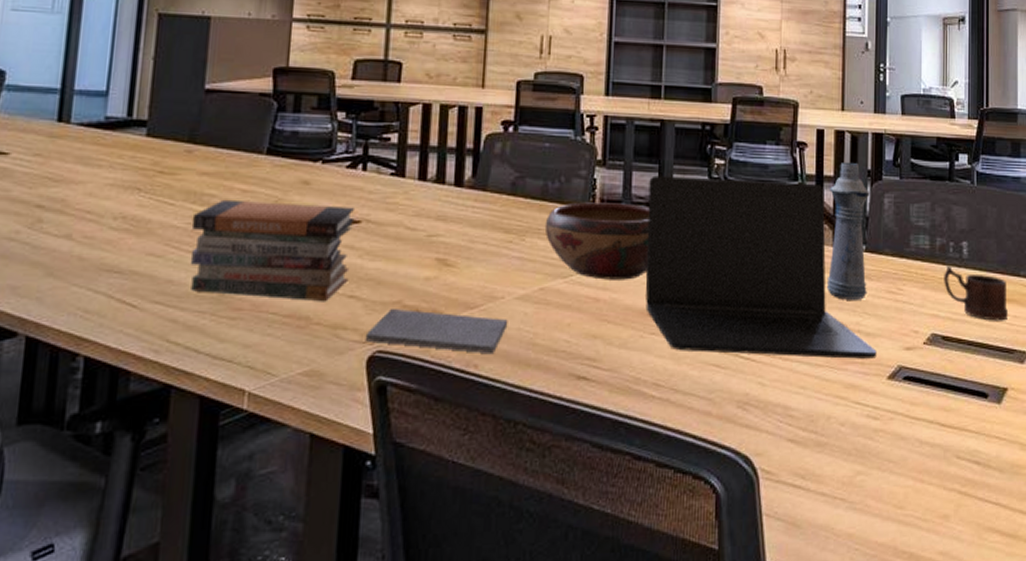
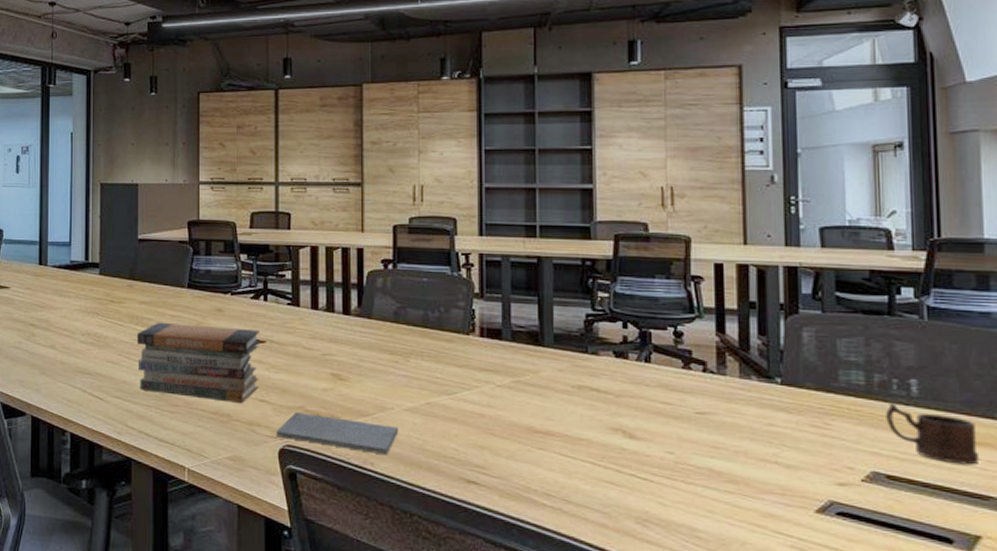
decorative bowl: present [544,202,650,280] -> none [427,330,531,400]
laptop: present [645,175,877,359] -> none [529,307,801,491]
bottle: present [826,161,870,300] -> none [733,295,785,432]

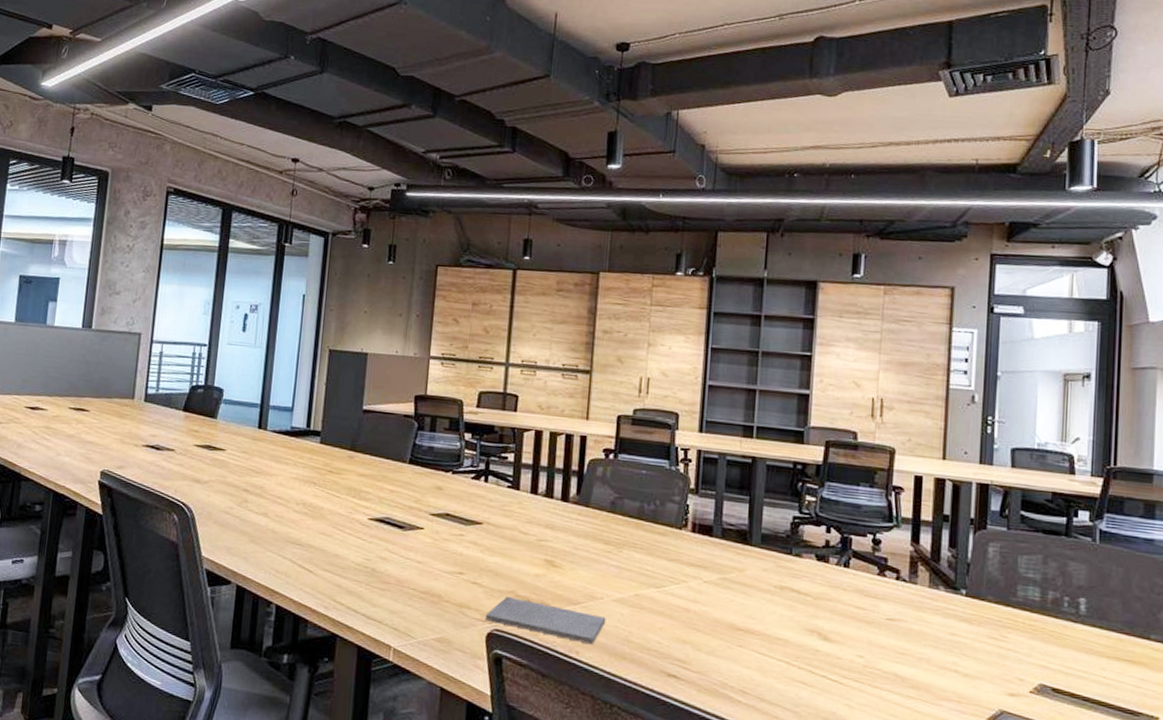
book stack: present [136,322,261,403] -> none [351,496,479,584]
mug: present [886,403,978,465] -> none [1056,619,1133,683]

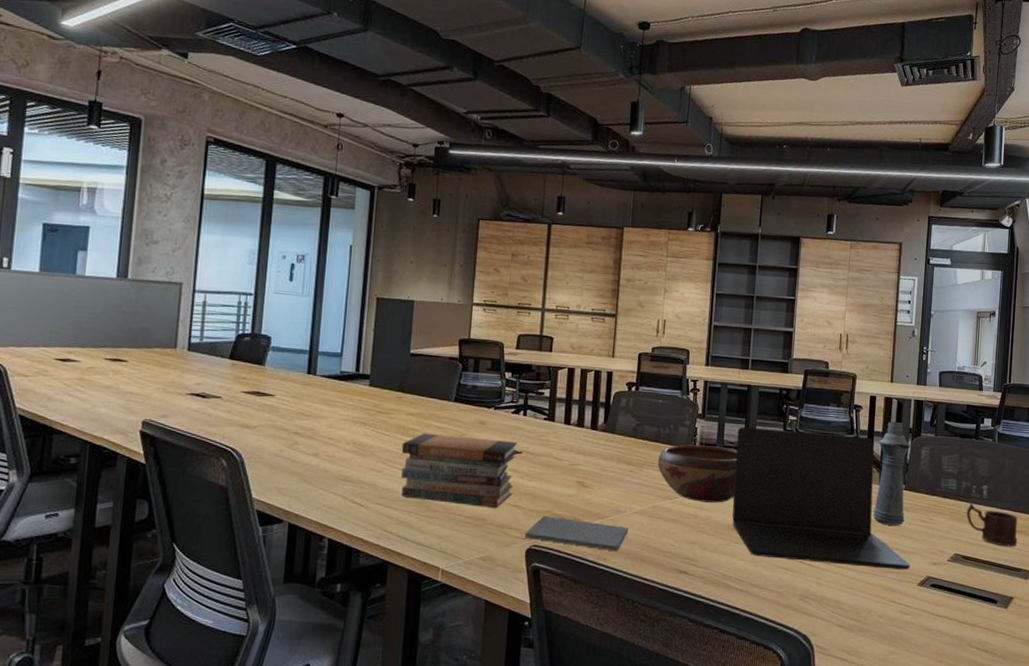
book stack: none [351,496,479,584] -> present [400,433,518,508]
decorative bowl: none [640,524,740,596] -> present [657,444,737,503]
laptop: none [734,506,976,699] -> present [732,427,910,570]
bottle: none [921,508,973,642] -> present [872,421,911,526]
mug: none [1056,619,1133,683] -> present [966,503,1017,547]

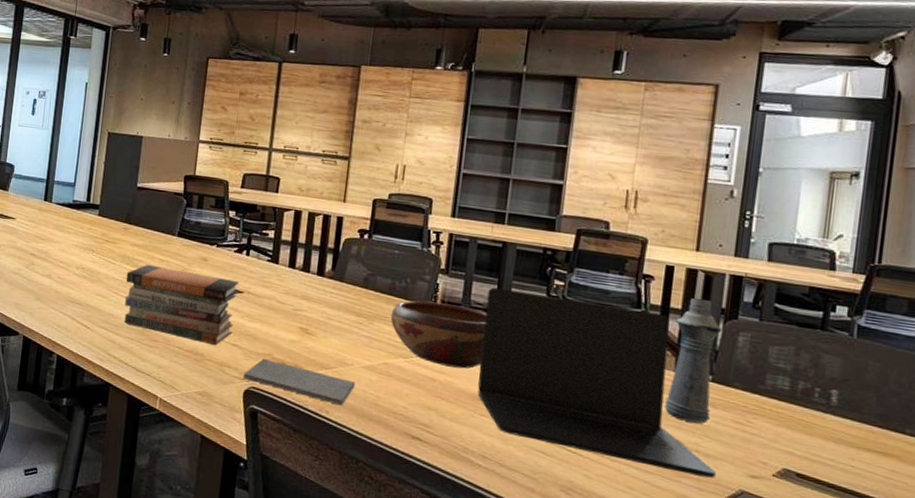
mug: present [966,503,1017,547] -> none [803,409,886,473]

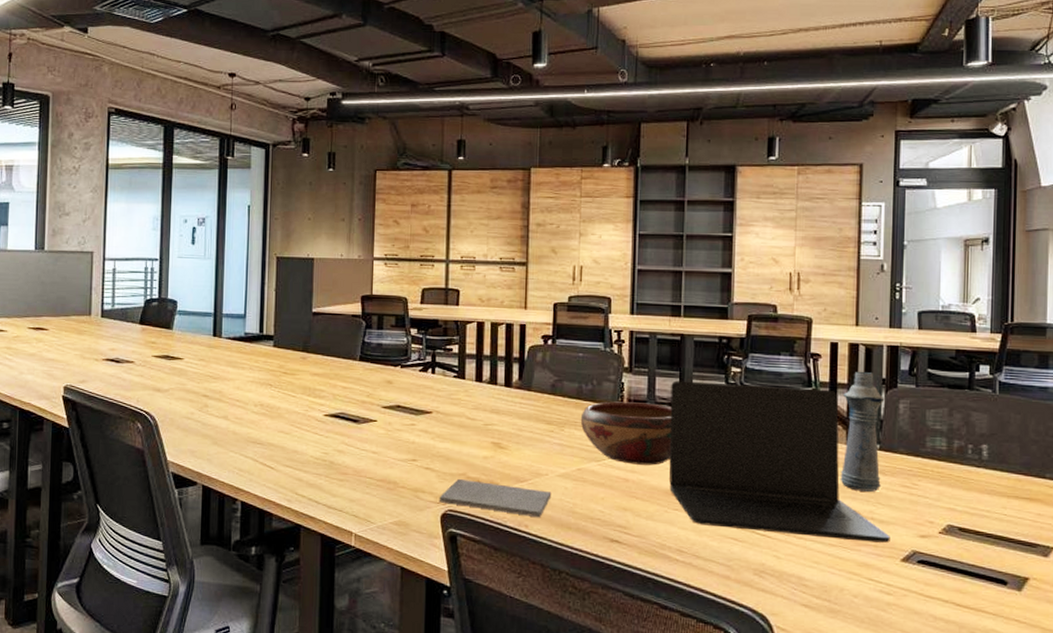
book stack: present [124,264,240,345] -> none [308,393,428,471]

